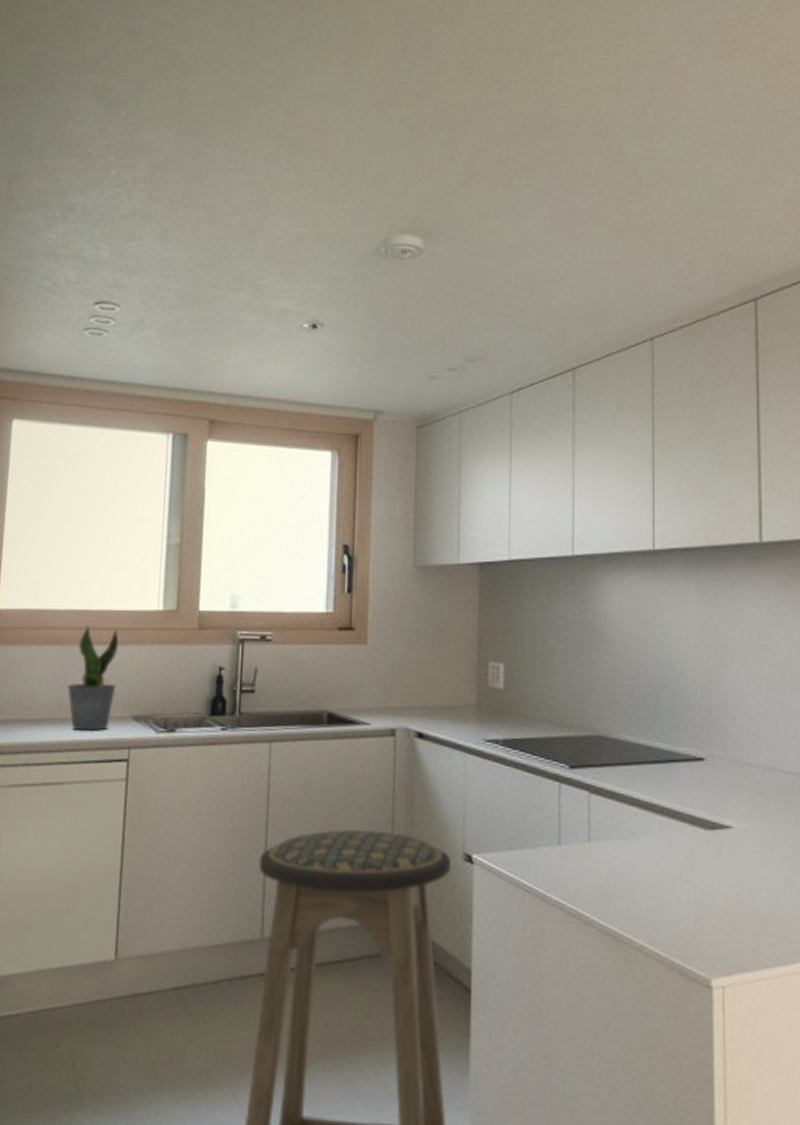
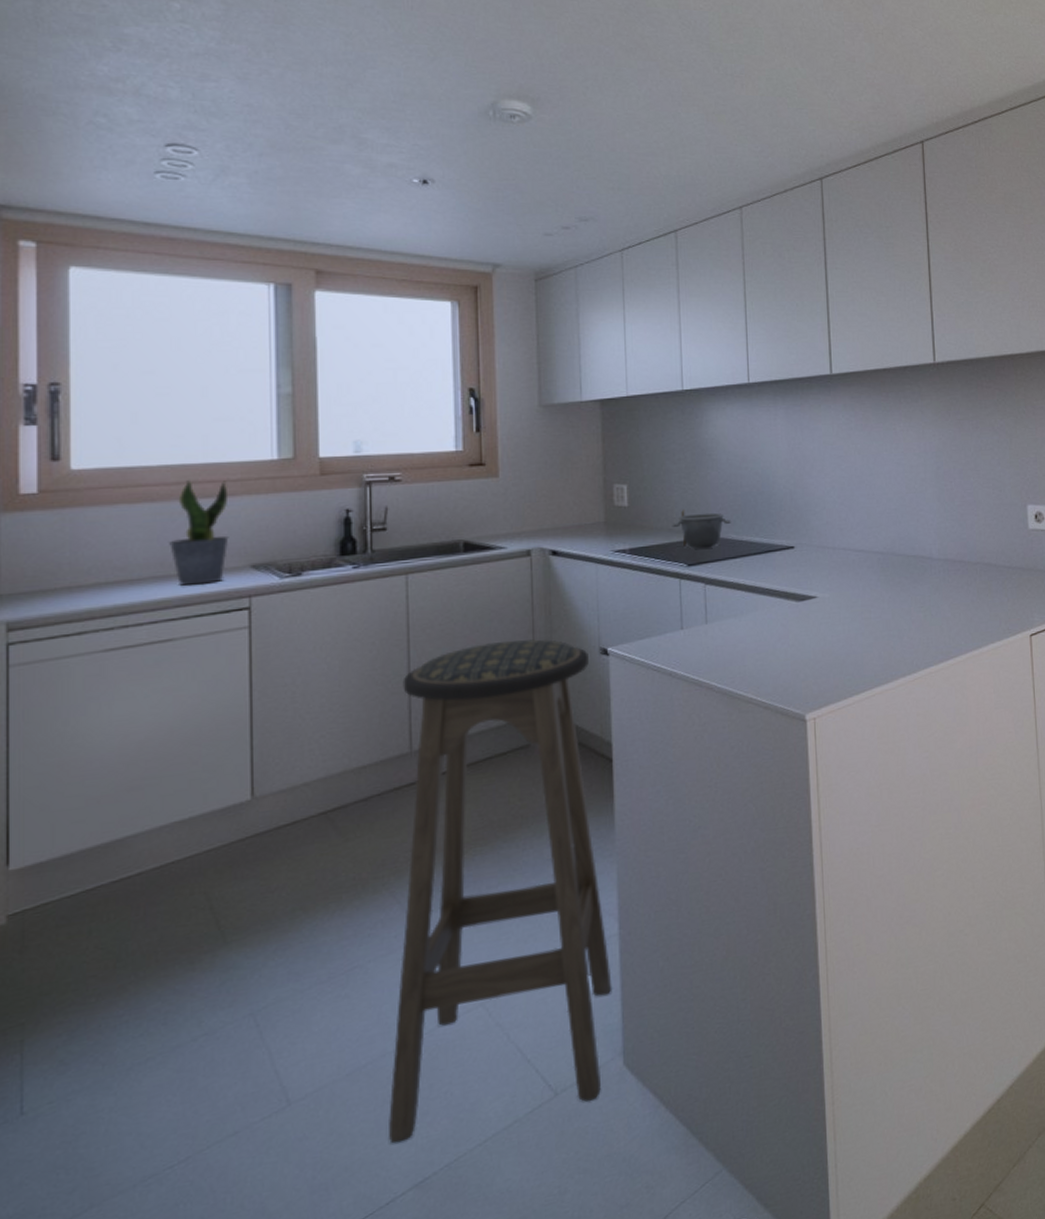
cooking pot: none [553,699,626,749] -> present [672,510,732,549]

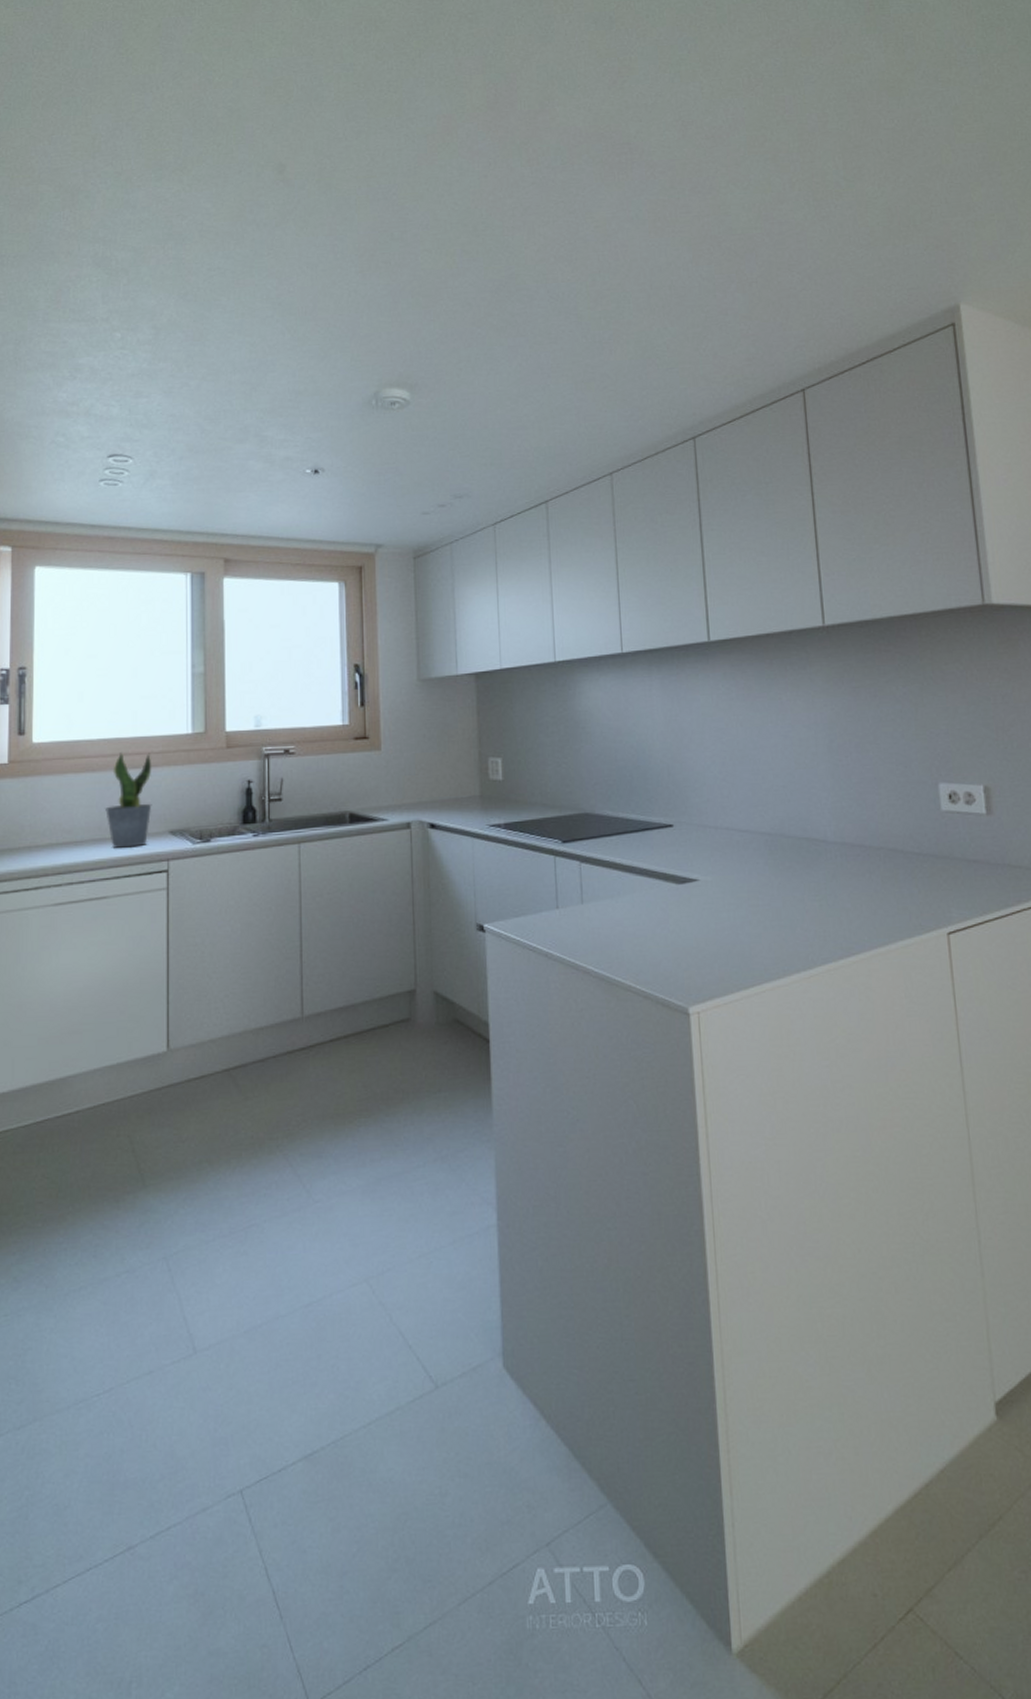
stool: present [389,639,612,1143] -> none [281,912,491,1410]
cooking pot: present [672,510,732,549] -> none [546,784,607,825]

